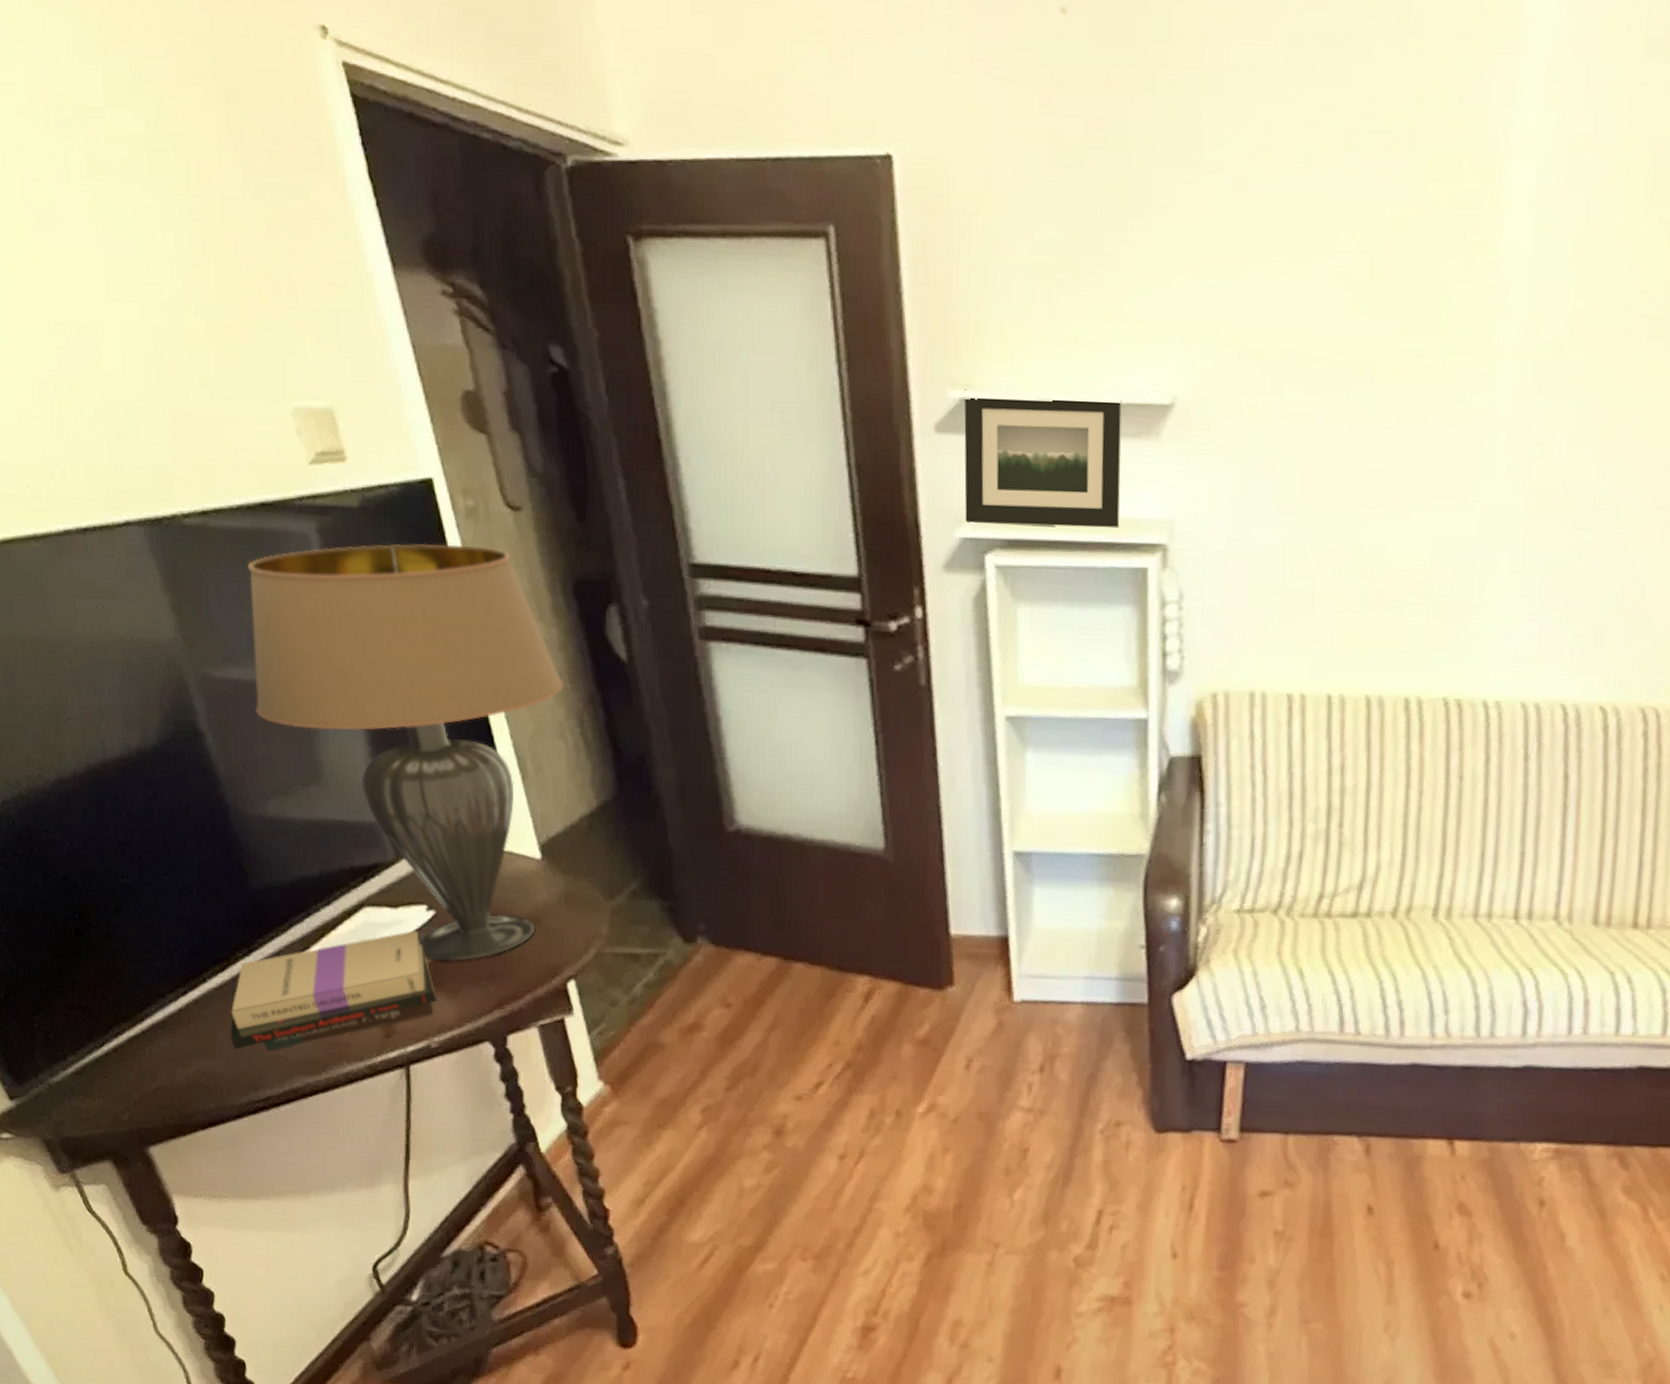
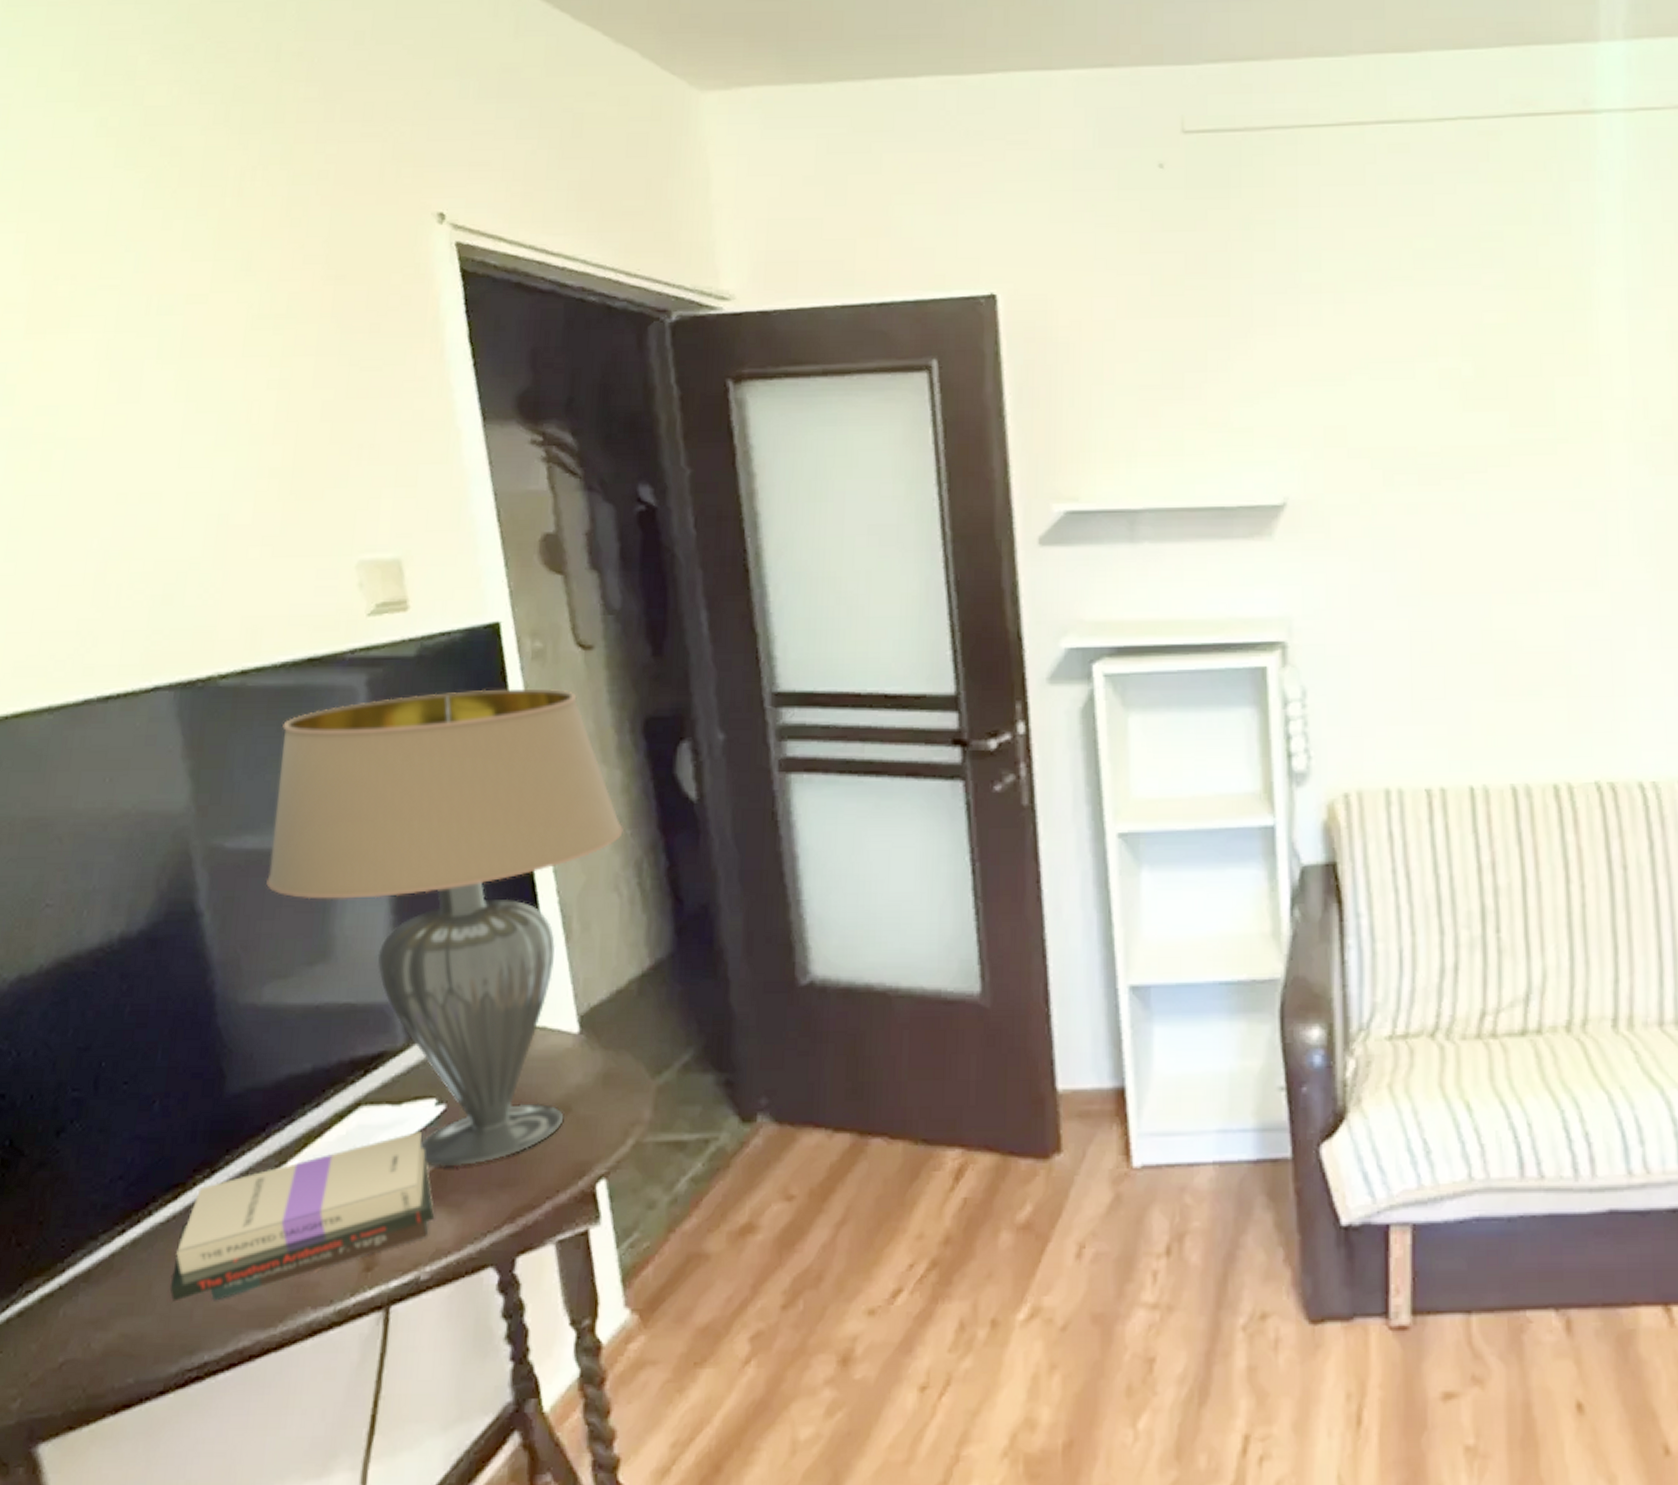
picture frame: present [964,389,1122,528] -> none [1069,502,1235,633]

